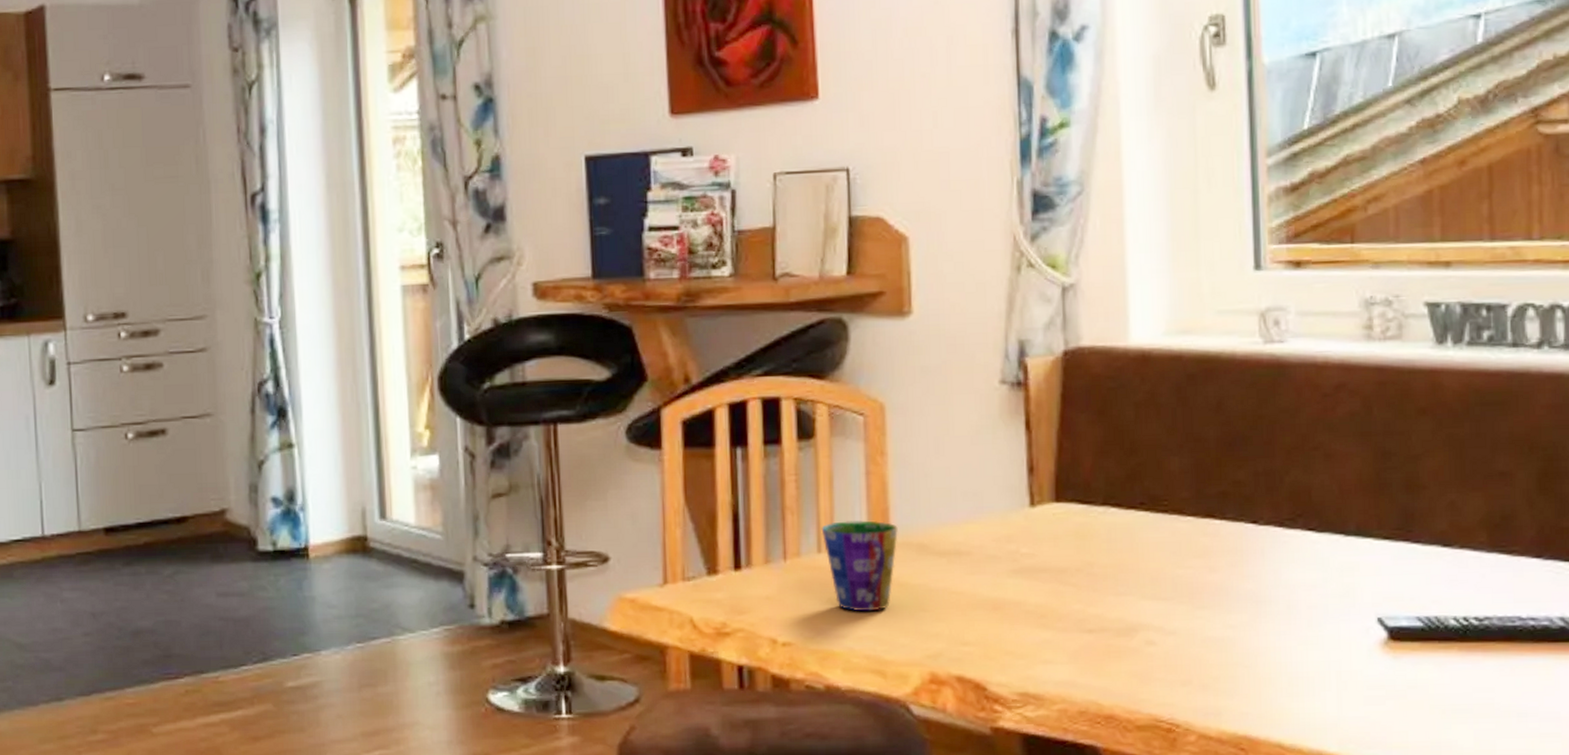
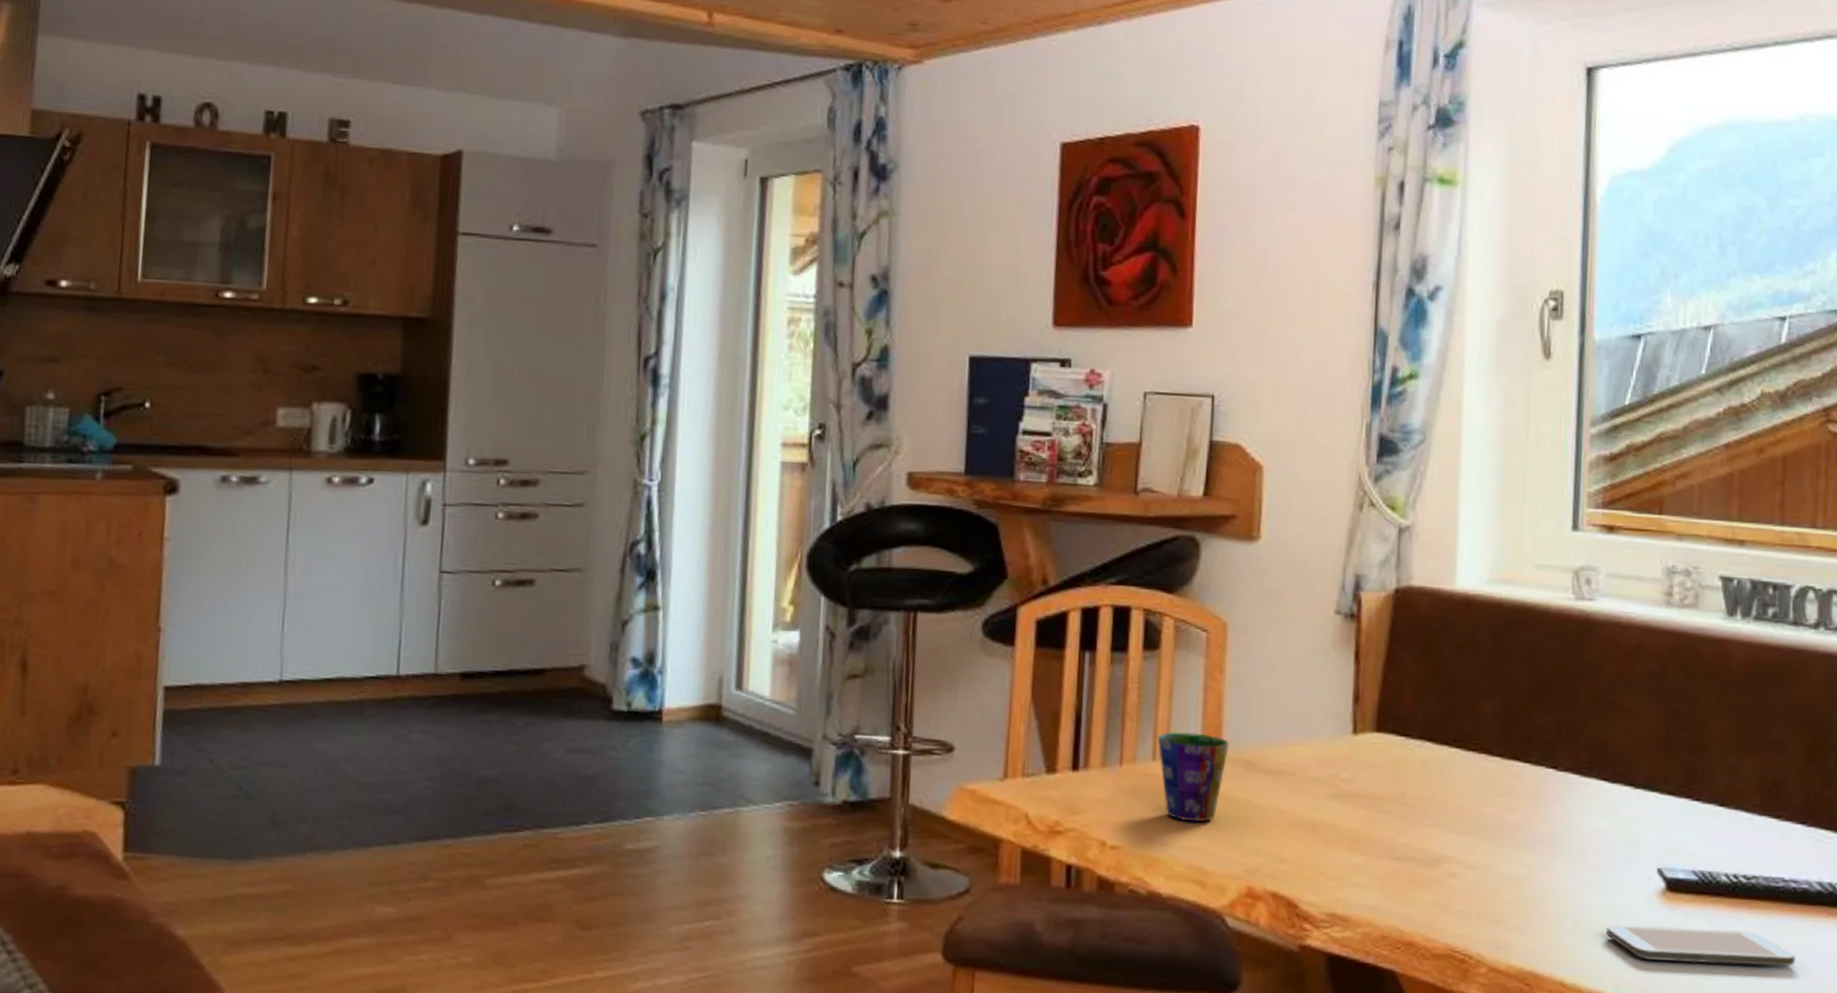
smartphone: none [1324,674,1540,714] -> present [1605,924,1796,967]

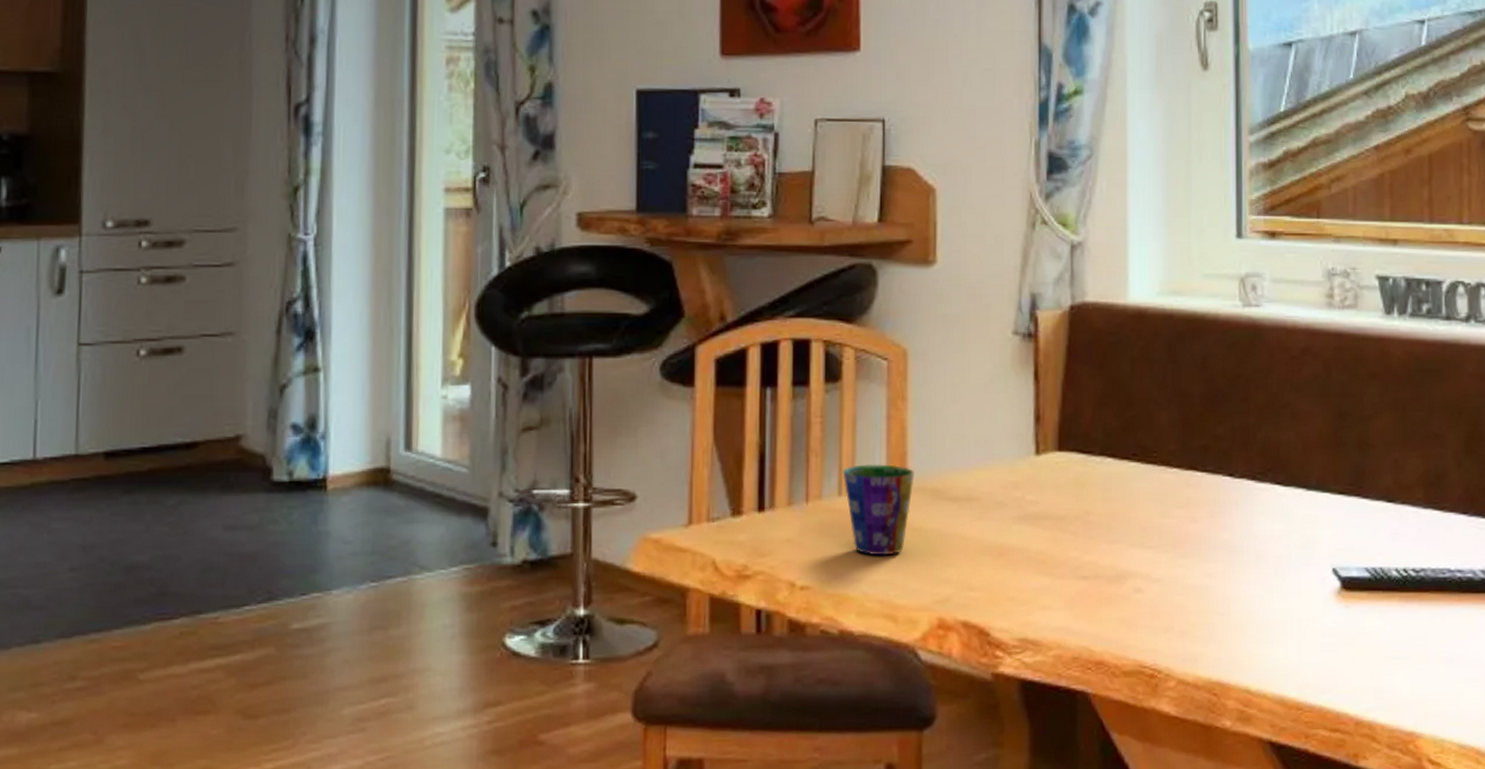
smartphone: present [1605,924,1796,967] -> none [1287,623,1464,660]

